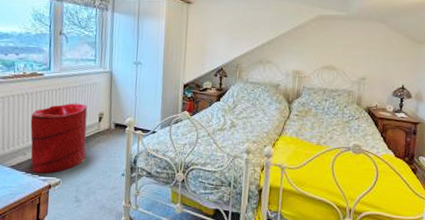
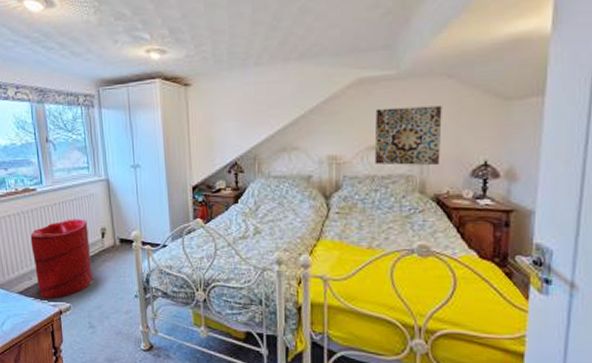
wall art: none [327,39,376,84] -> present [374,105,442,165]

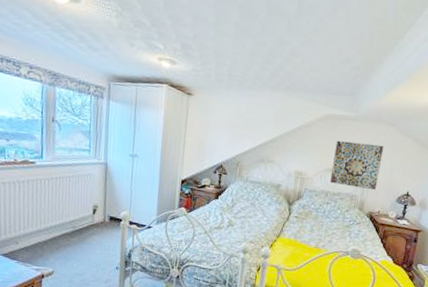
laundry hamper: present [30,218,94,298] -> none [22,193,81,264]

